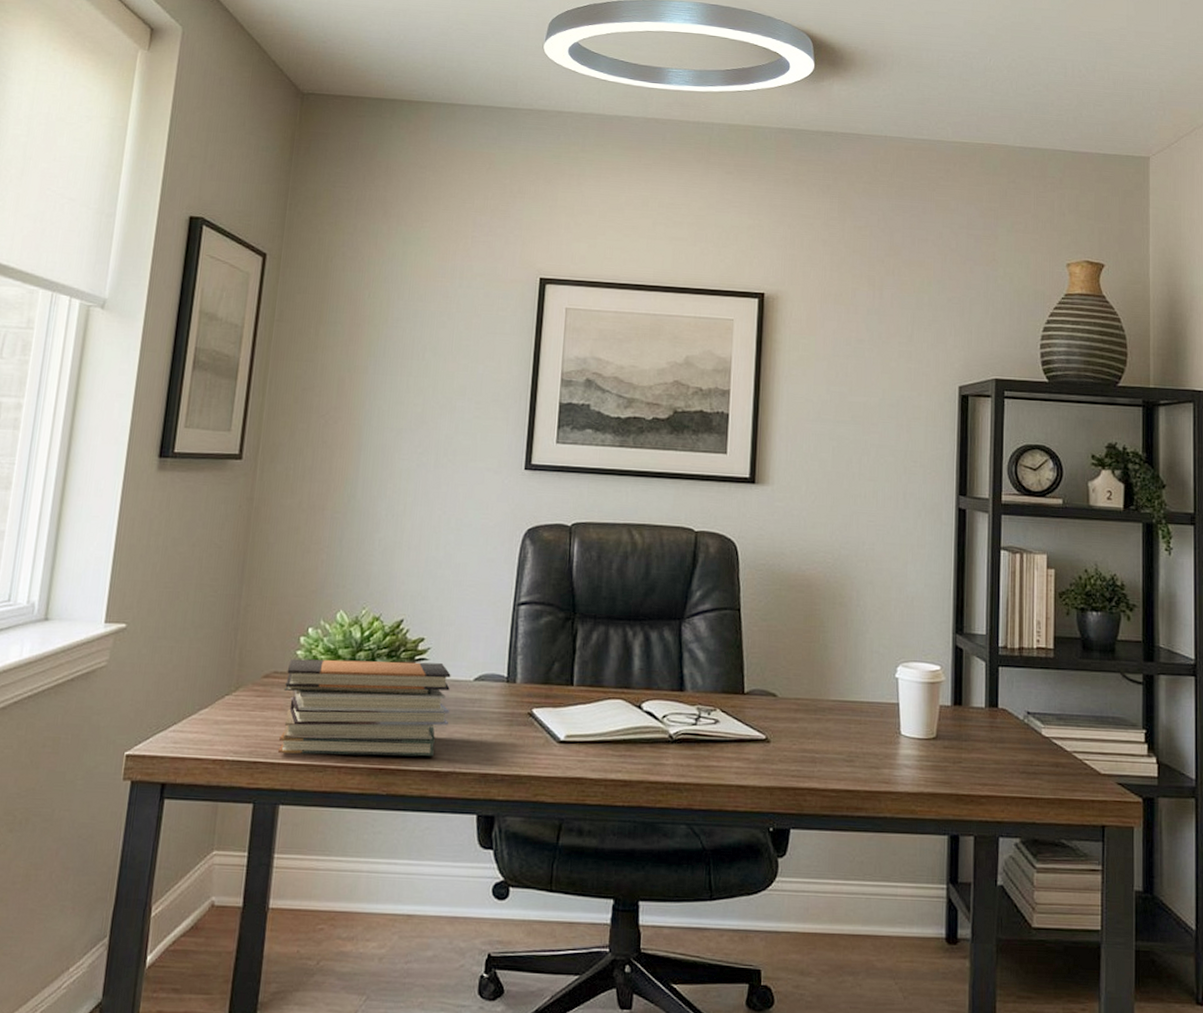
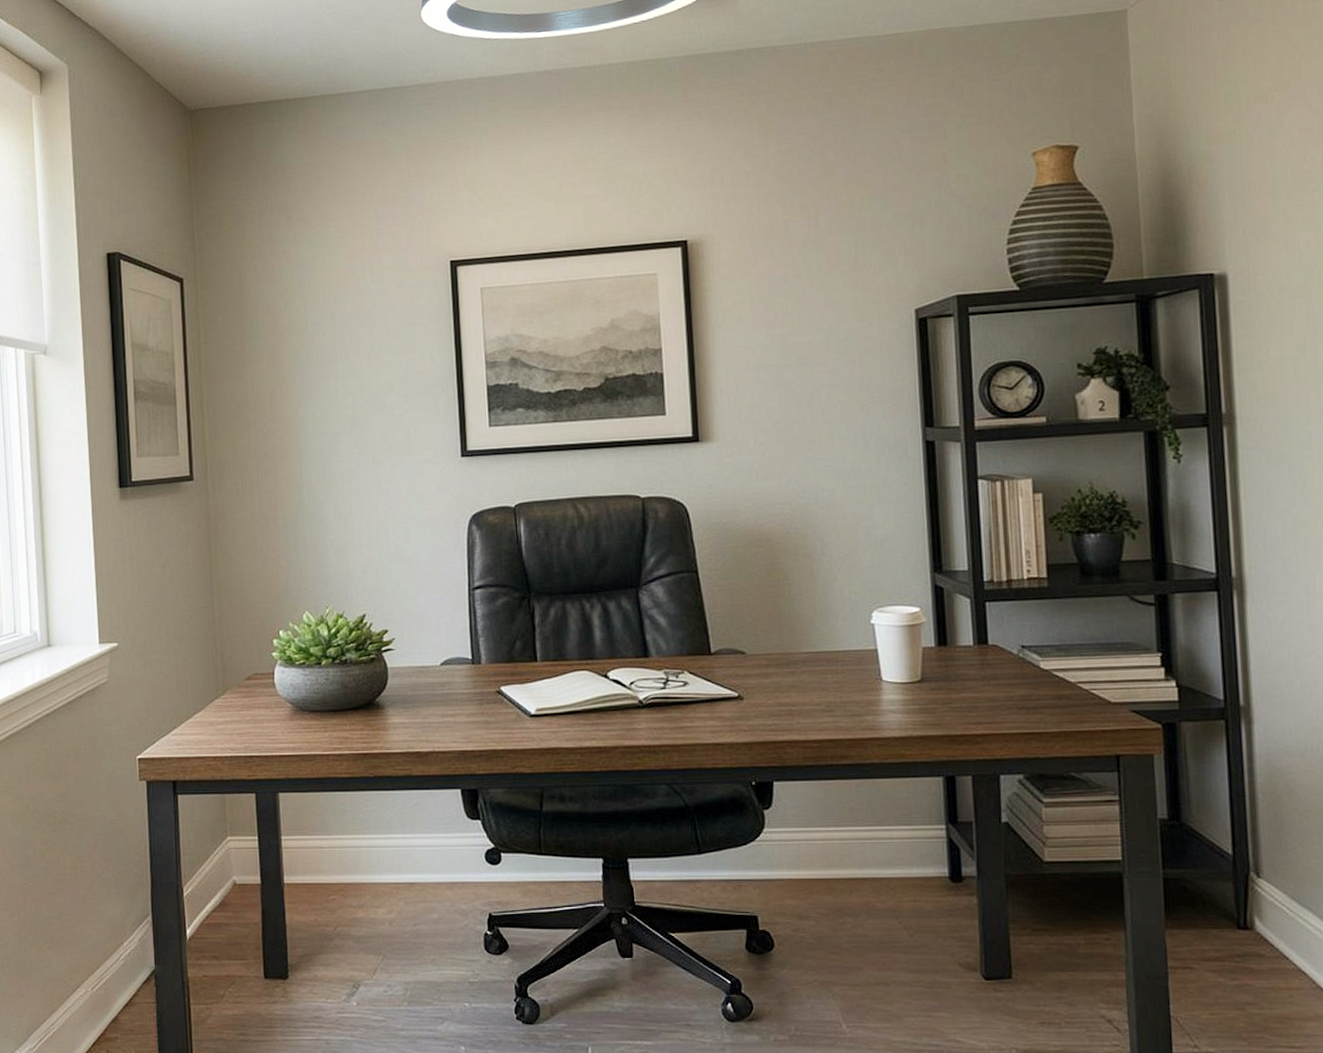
book stack: present [278,658,451,757] -> none [265,652,422,746]

